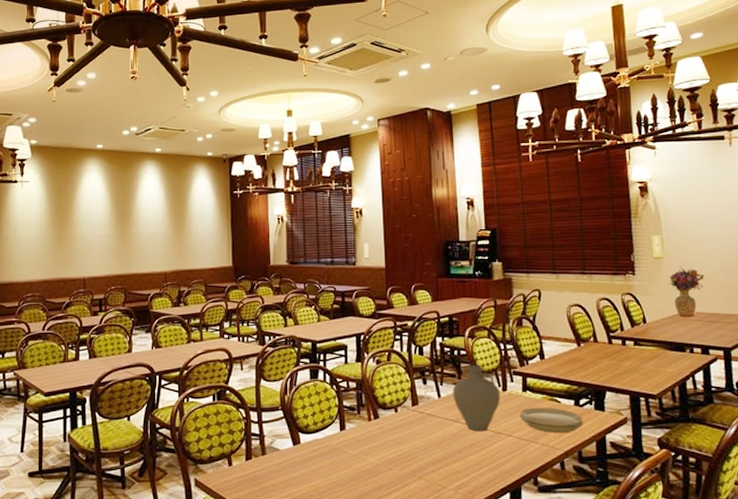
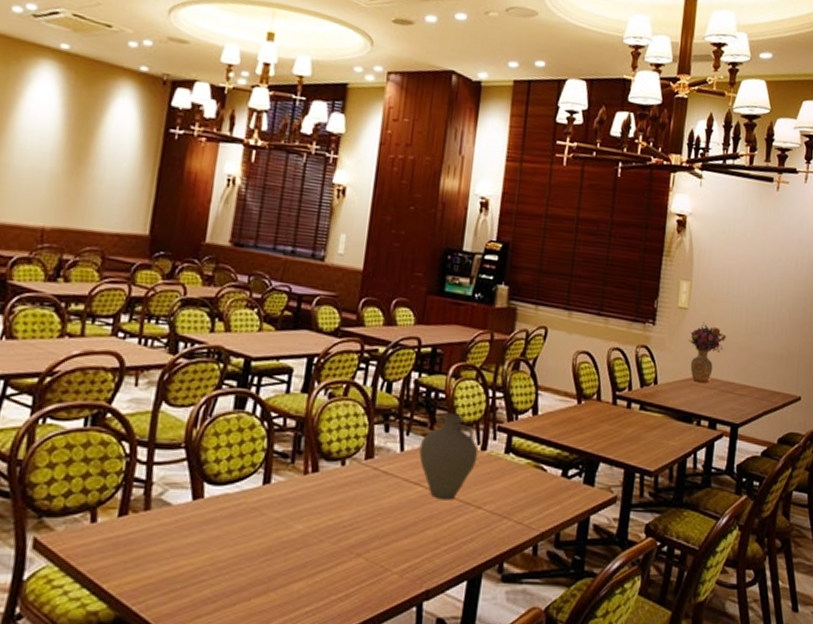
plate: present [520,407,584,433] -> none [496,474,569,509]

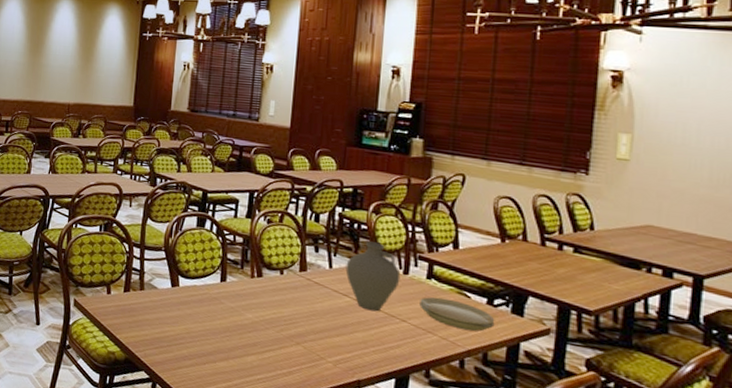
plate: none [496,474,569,509] -> present [419,296,495,332]
flower arrangement: present [688,322,727,384] -> none [632,173,684,234]

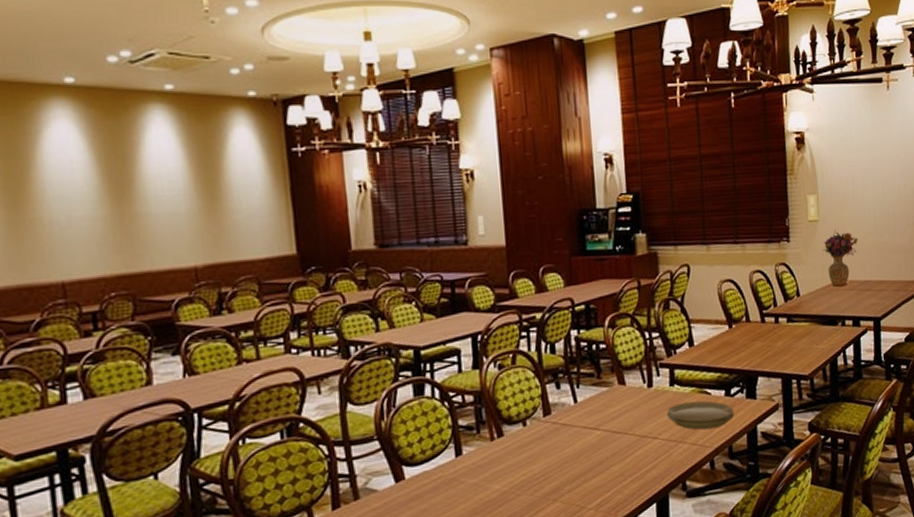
jug: present [345,241,401,312] -> none [591,360,646,439]
flower arrangement: none [632,173,684,234] -> present [823,230,859,288]

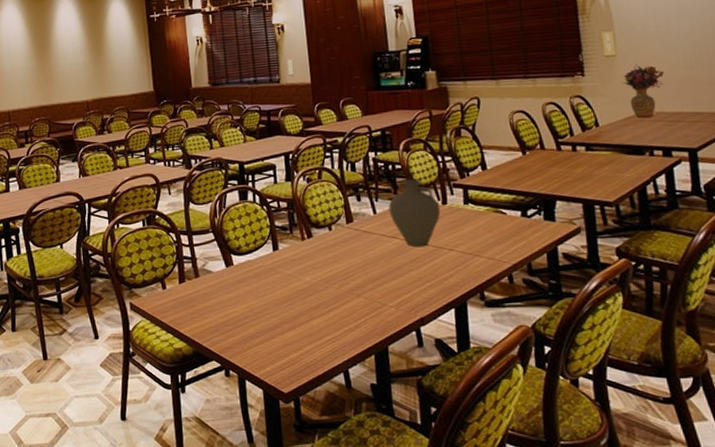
jug: none [591,360,646,439] -> present [388,179,441,247]
plate: present [667,400,735,430] -> none [462,219,532,246]

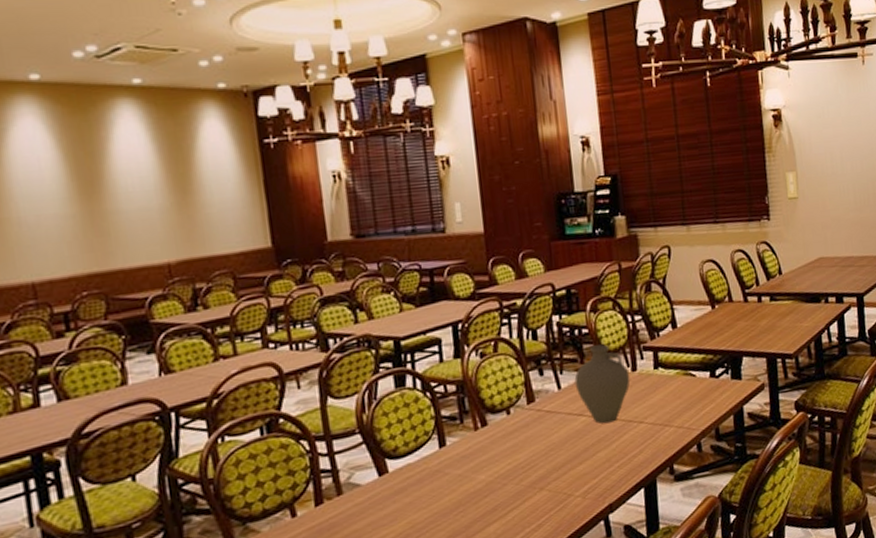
flower arrangement: present [623,64,665,119] -> none [804,207,839,265]

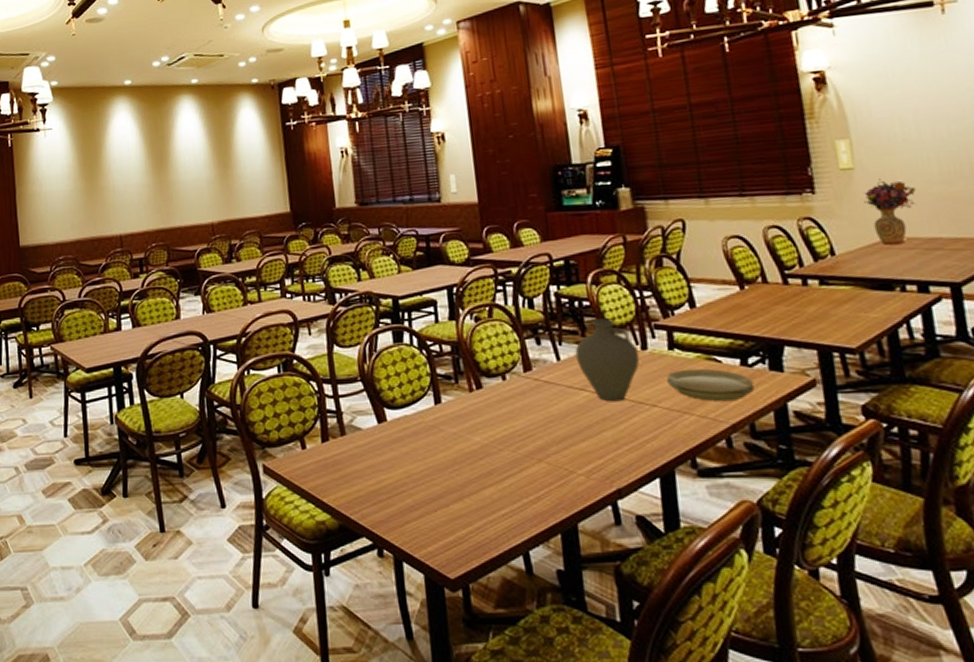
plate: none [652,383,720,413] -> present [666,368,755,401]
flower arrangement: none [804,207,839,265] -> present [864,179,917,246]

